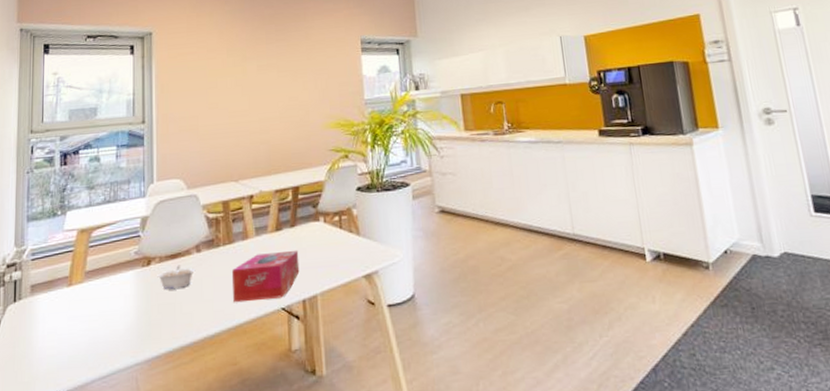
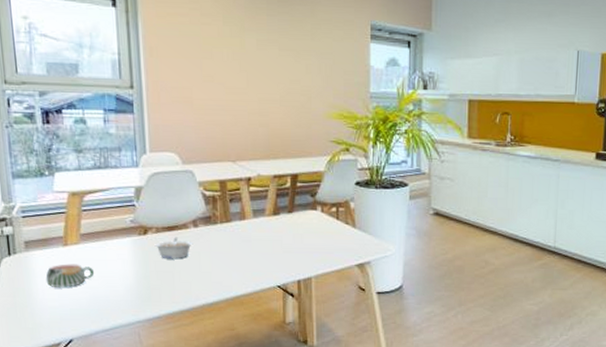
mug: none [47,304,96,333] -> present [45,264,95,287]
tissue box: present [231,250,300,303] -> none [229,234,296,277]

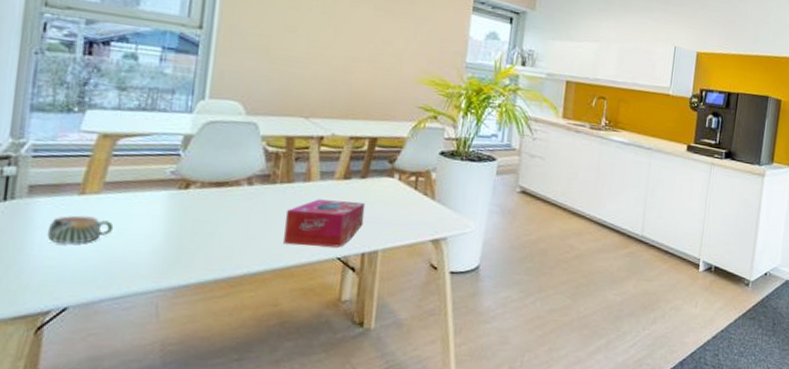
legume: present [154,237,193,258] -> none [196,194,244,219]
tissue box: none [229,234,296,277] -> present [283,199,366,248]

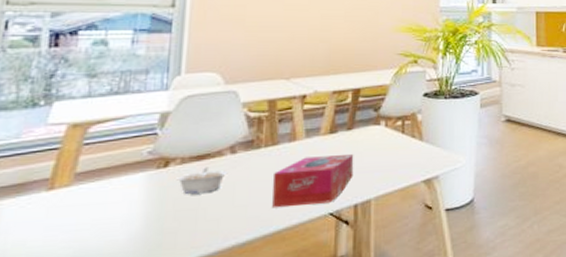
mug: present [47,215,114,244] -> none [11,211,87,246]
legume: none [196,194,244,219] -> present [176,167,228,194]

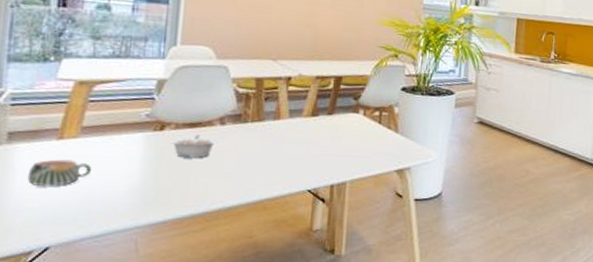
mug: none [11,211,87,246] -> present [27,159,92,186]
tissue box: present [272,153,354,209] -> none [256,136,333,180]

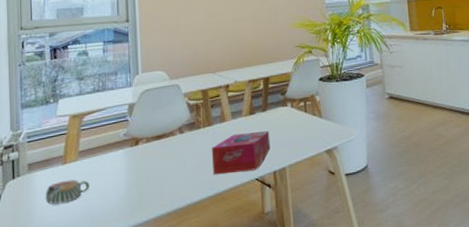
legume: present [171,134,217,158] -> none [145,144,179,165]
tissue box: none [256,136,333,180] -> present [211,130,271,175]

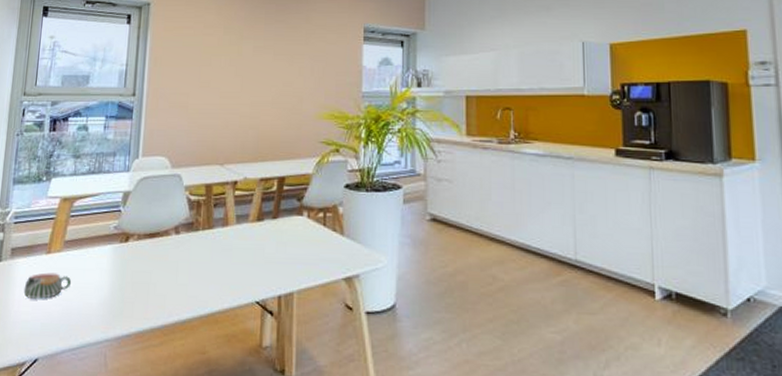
tissue box: present [211,130,271,175] -> none [208,243,279,291]

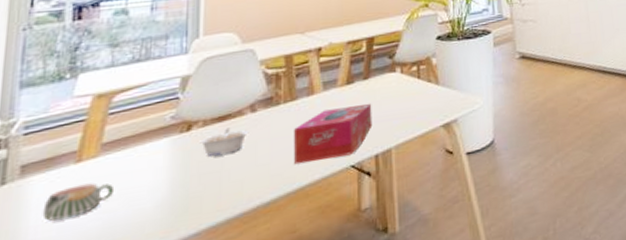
legume: none [134,245,173,268] -> present [199,127,249,156]
tissue box: none [208,243,279,291] -> present [293,103,373,165]

